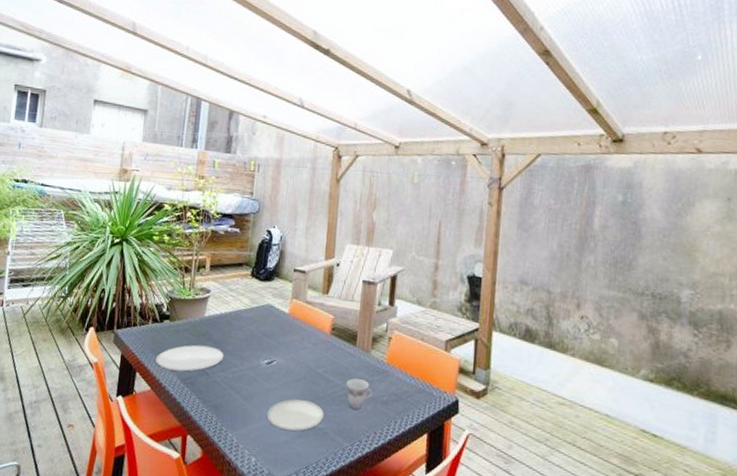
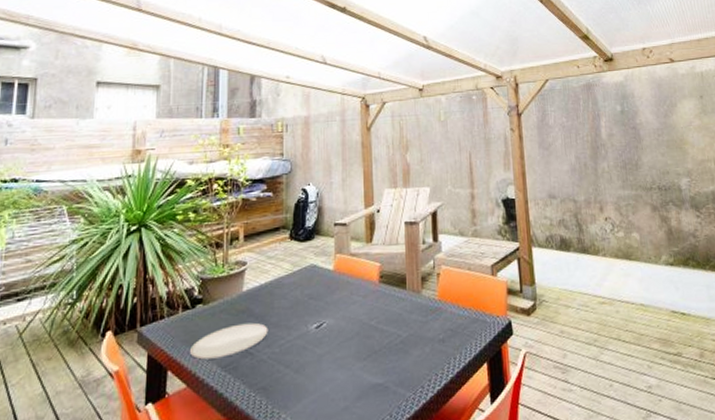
plate: present [266,399,324,431] -> none [321,357,382,396]
teacup: present [346,378,373,409] -> none [401,322,429,355]

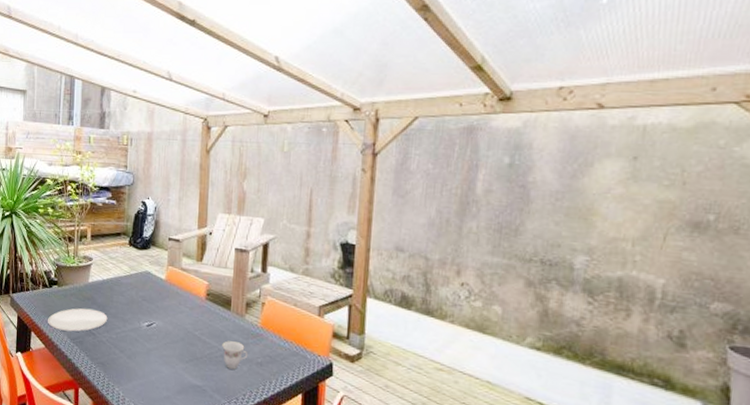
teacup: none [401,322,429,355] -> present [222,341,248,370]

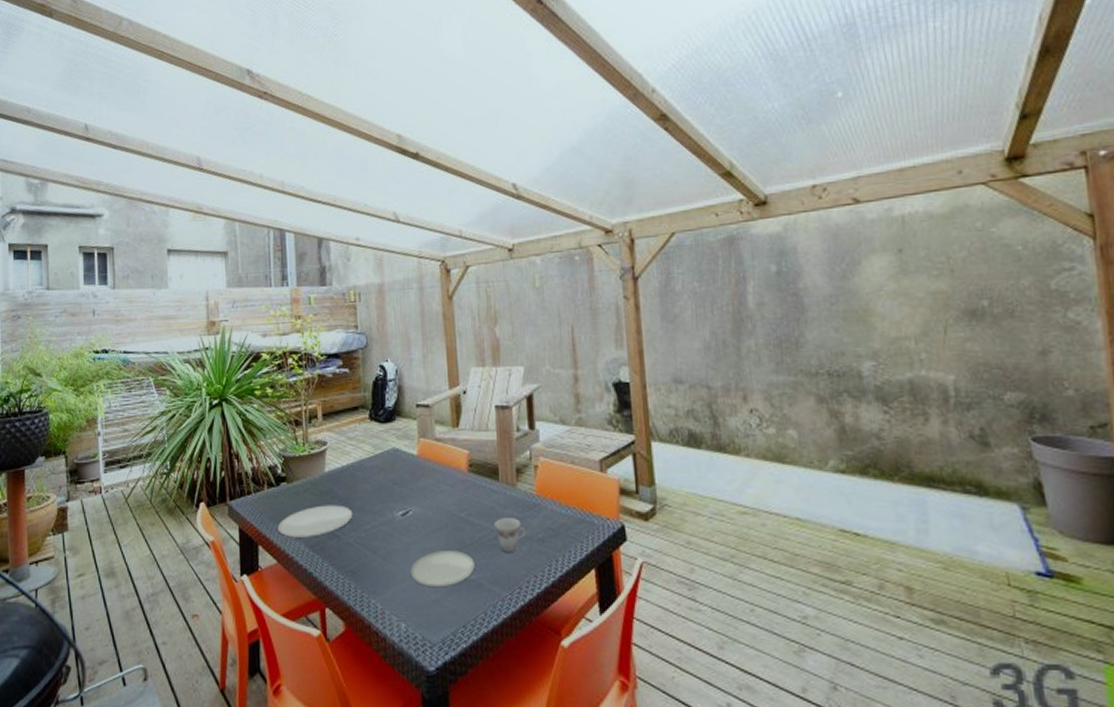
plate: none [149,358,202,388] -> present [410,551,475,588]

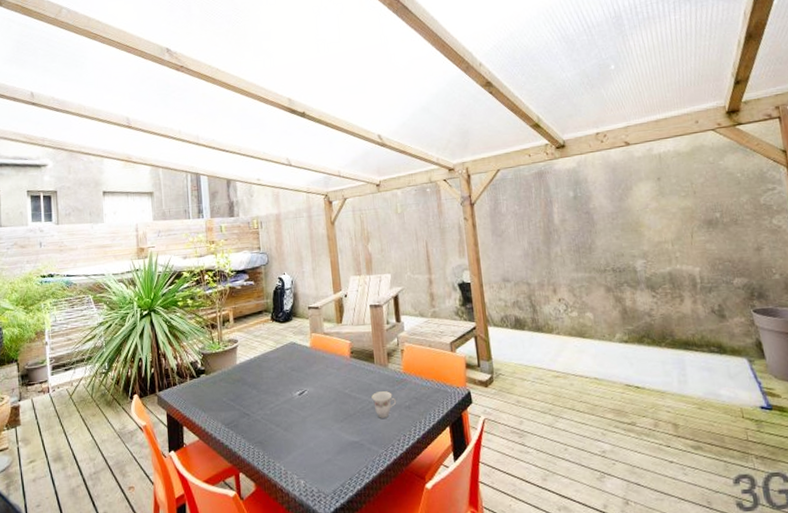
plate: present [278,505,353,538] -> none [199,389,260,419]
plate: present [410,551,475,588] -> none [307,420,358,450]

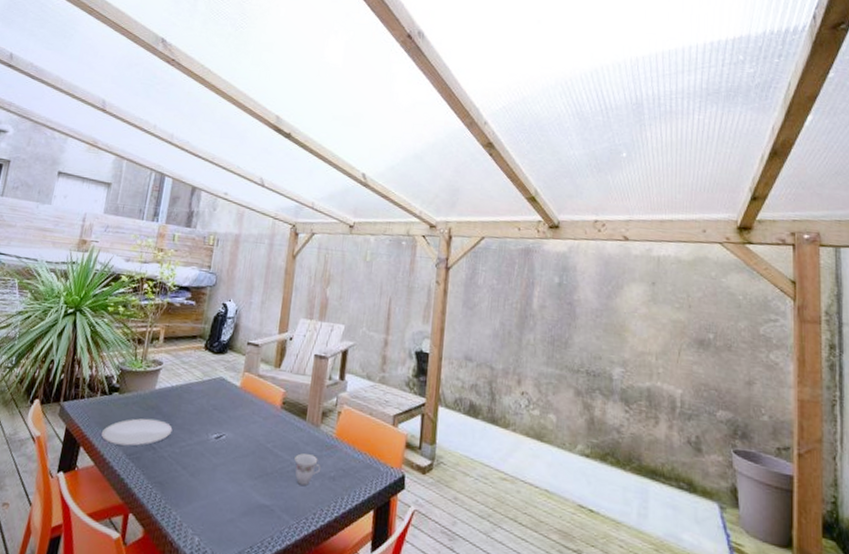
plate: none [199,389,260,419] -> present [101,418,173,446]

